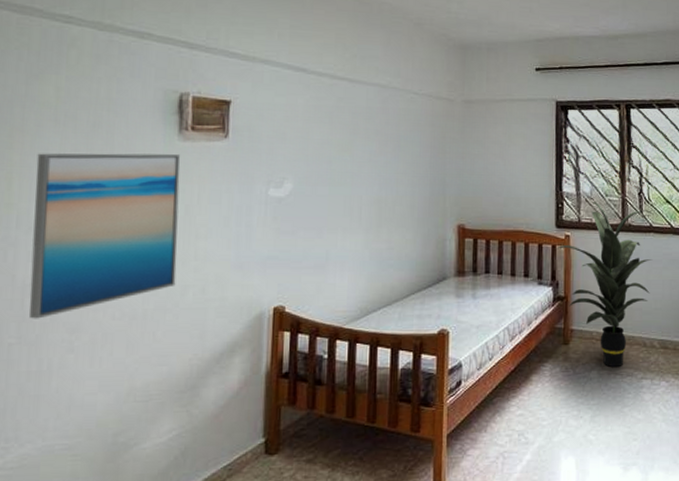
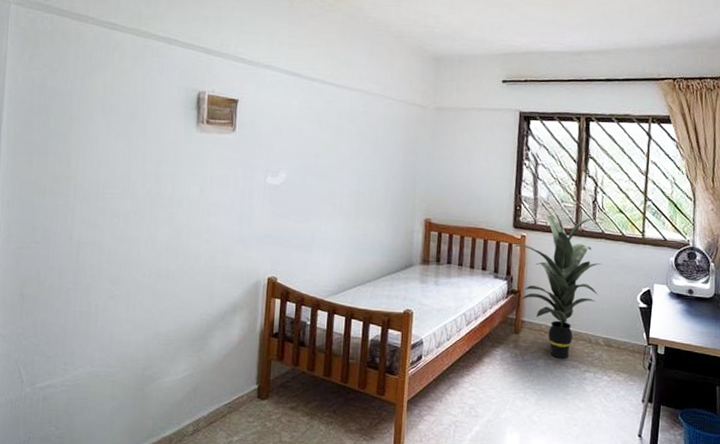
wall art: present [29,153,181,319] -> none [82,137,197,271]

